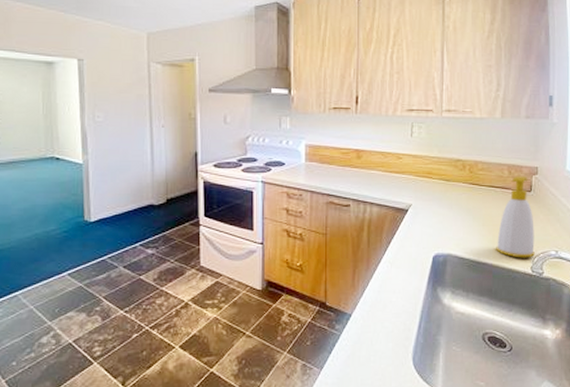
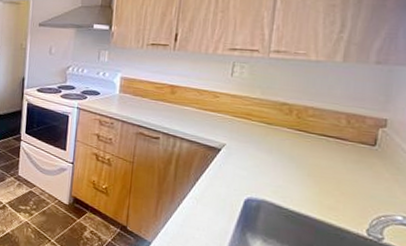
soap bottle: present [496,177,535,258] -> none [322,127,376,220]

